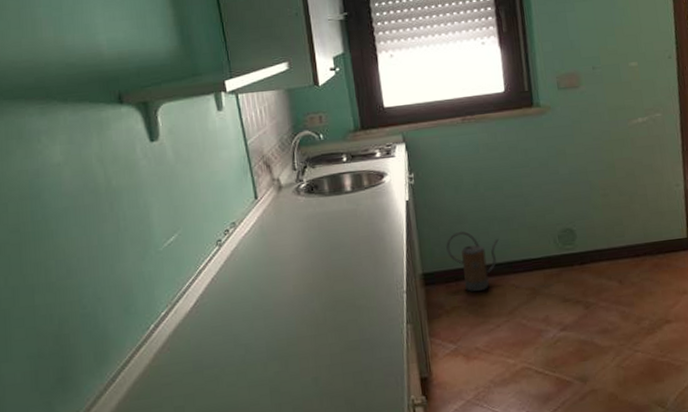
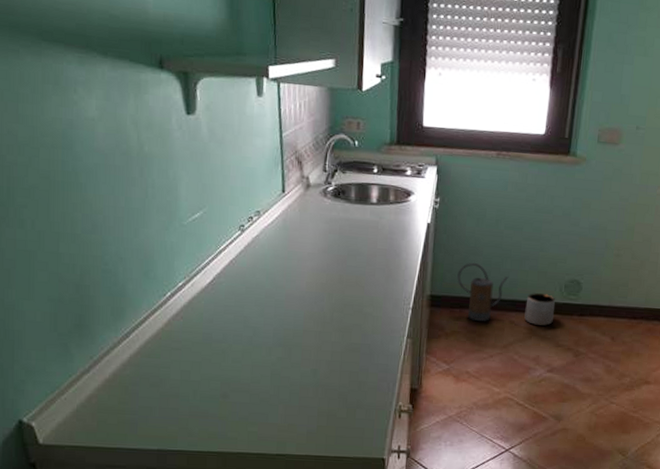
planter: none [522,249,555,284] -> present [524,293,556,326]

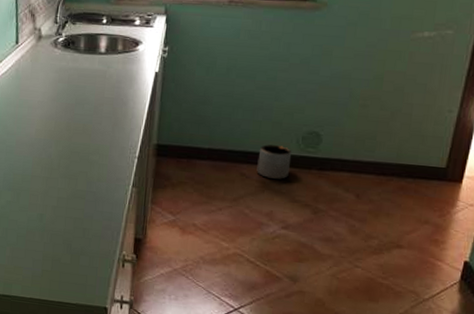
watering can: present [457,263,508,321] -> none [185,112,239,173]

